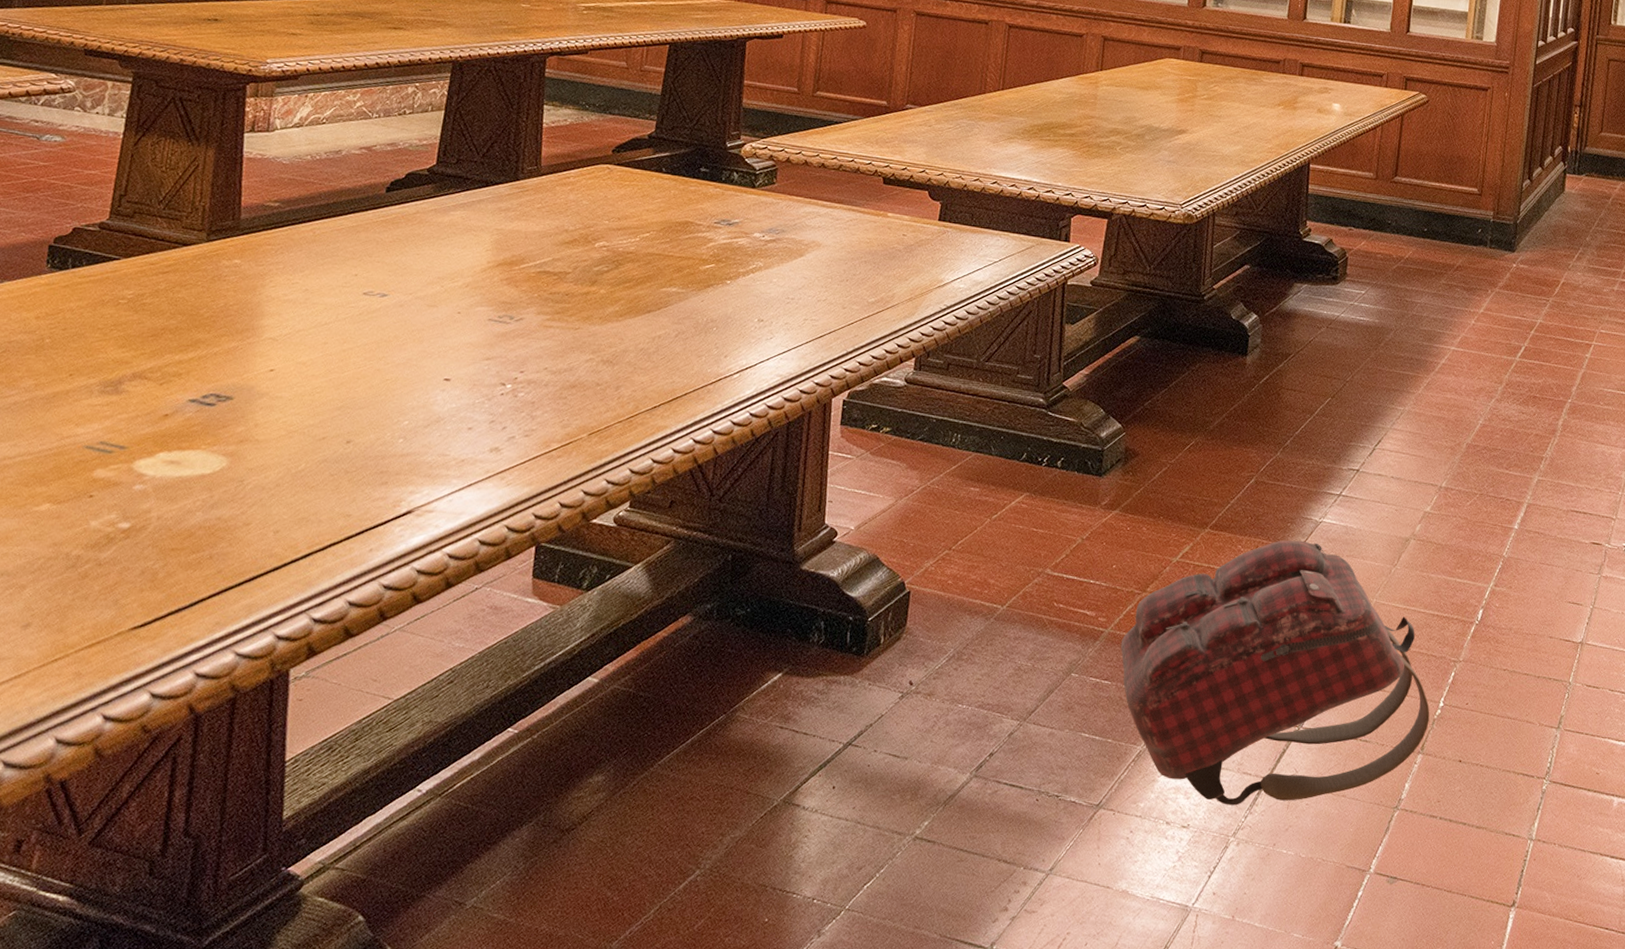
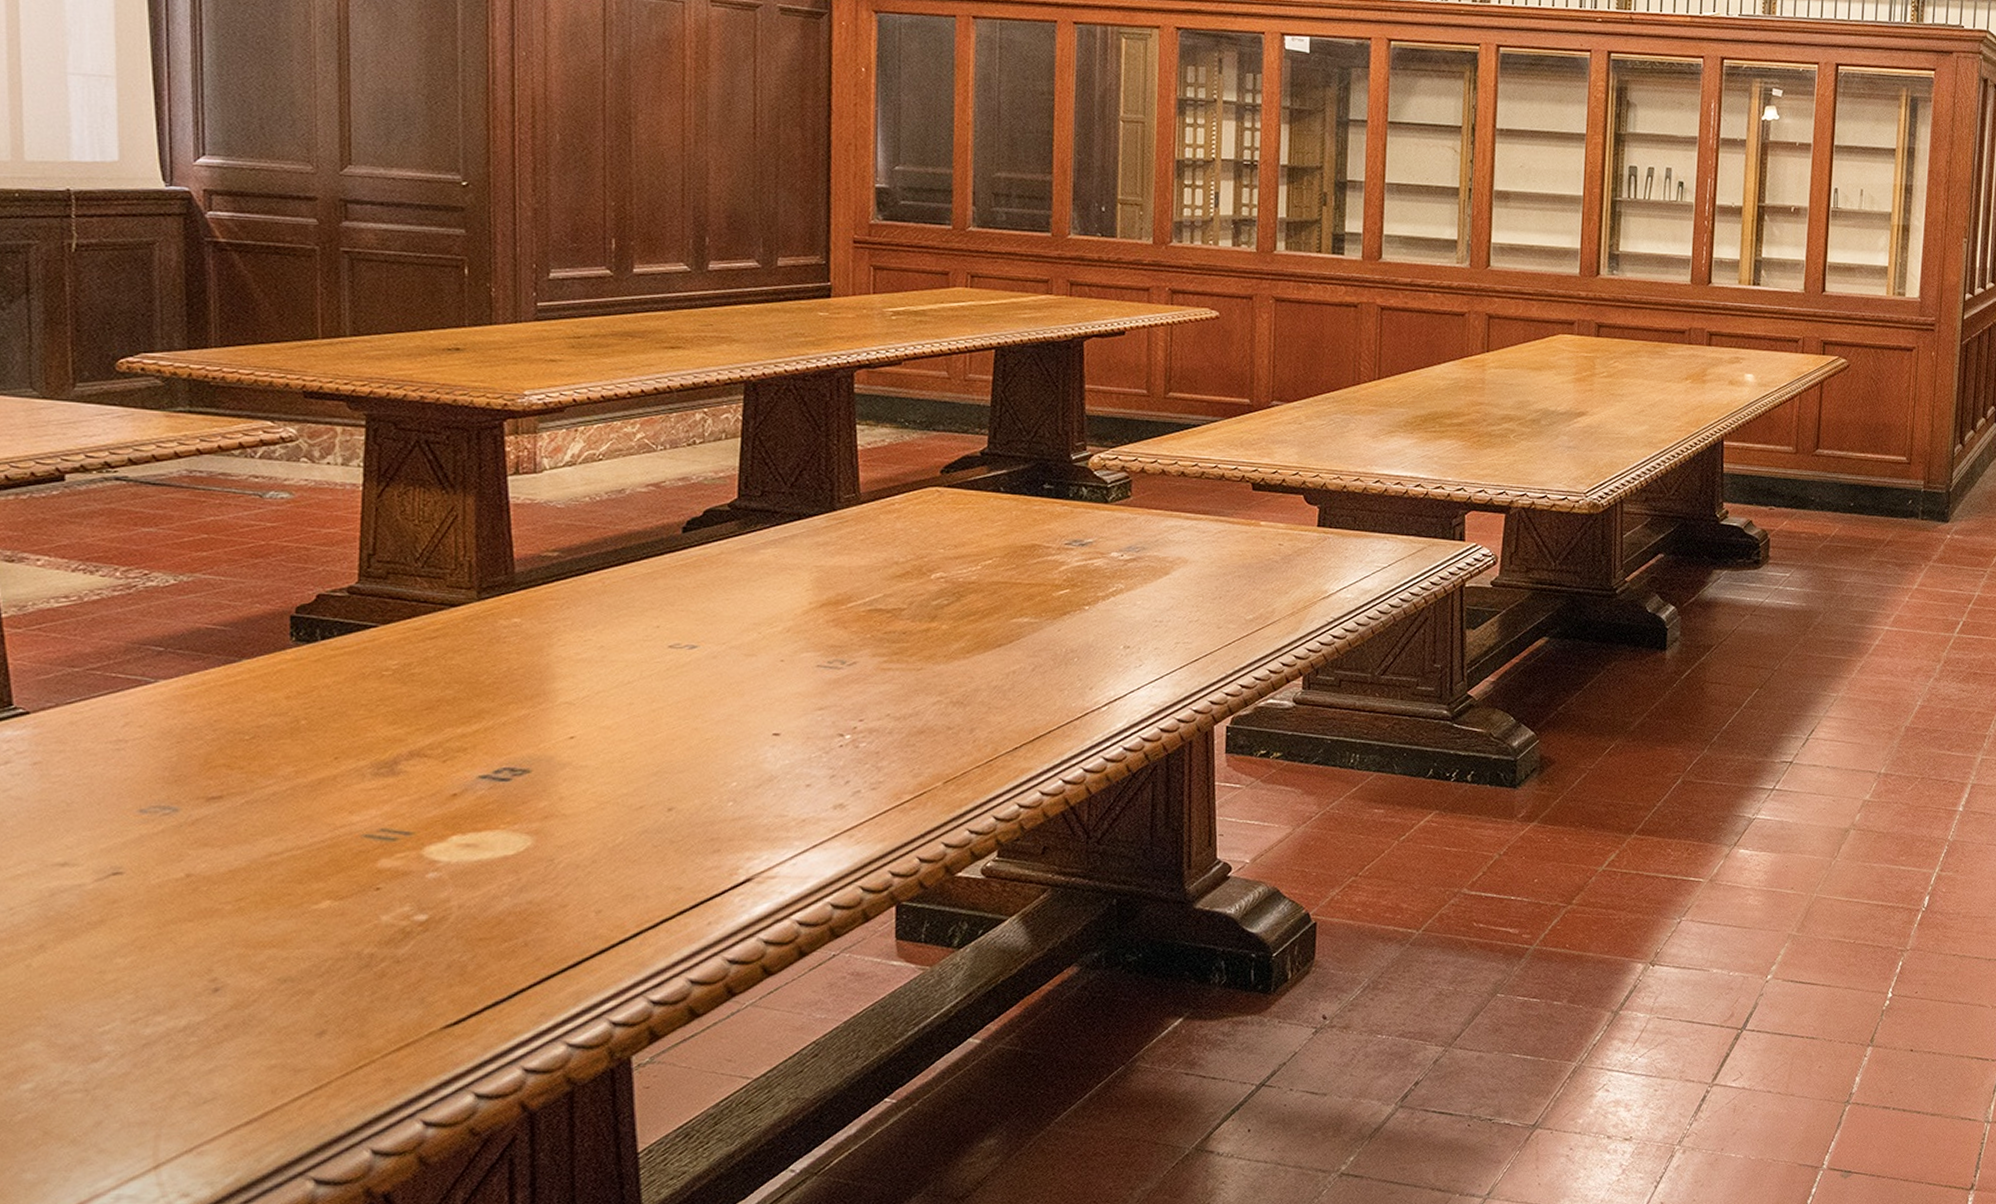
backpack: present [1120,540,1430,806] -> none [1547,839,1878,1114]

